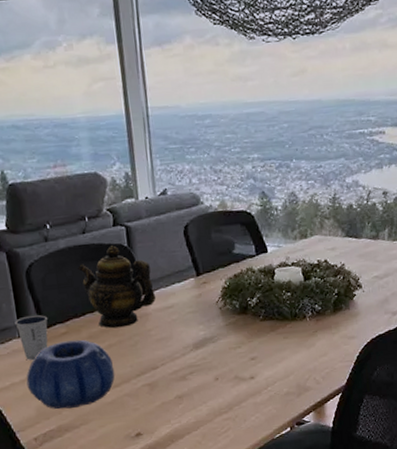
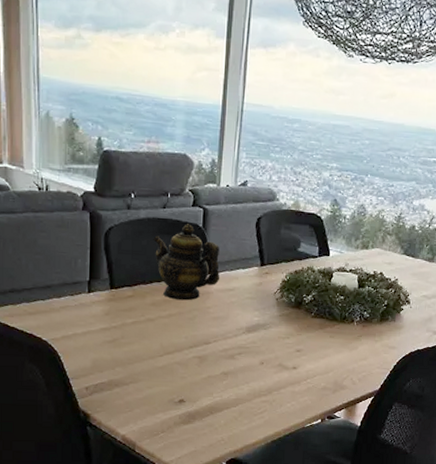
dixie cup: present [15,314,48,361] -> none [87,274,117,317]
decorative bowl: present [26,339,115,409] -> none [88,303,170,366]

